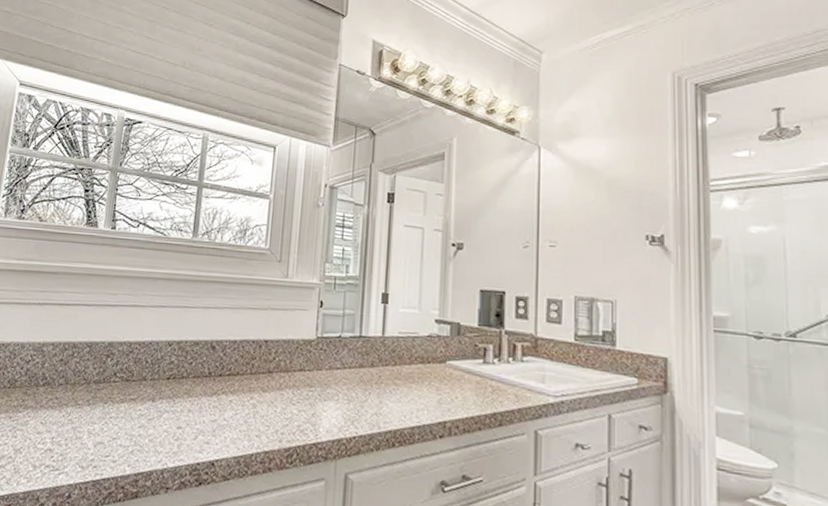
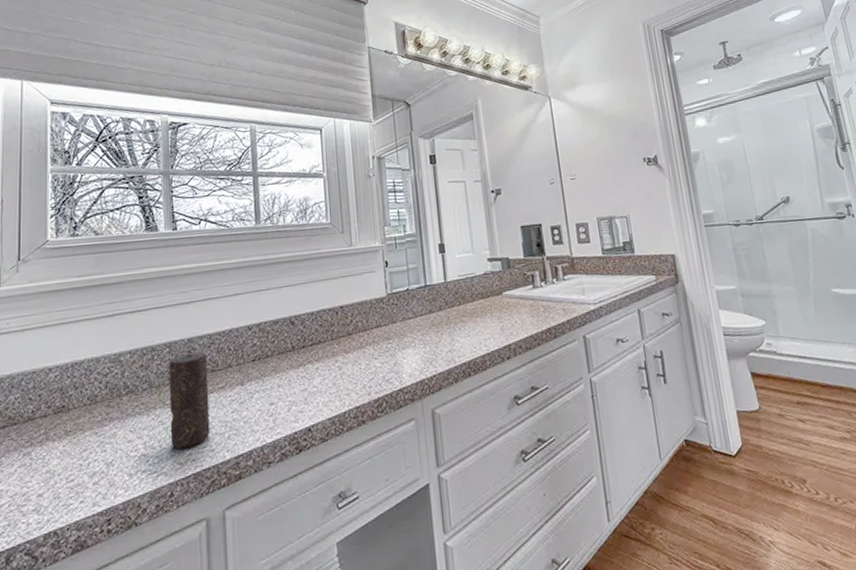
candle: none [76,357,125,453] -> present [169,351,210,449]

